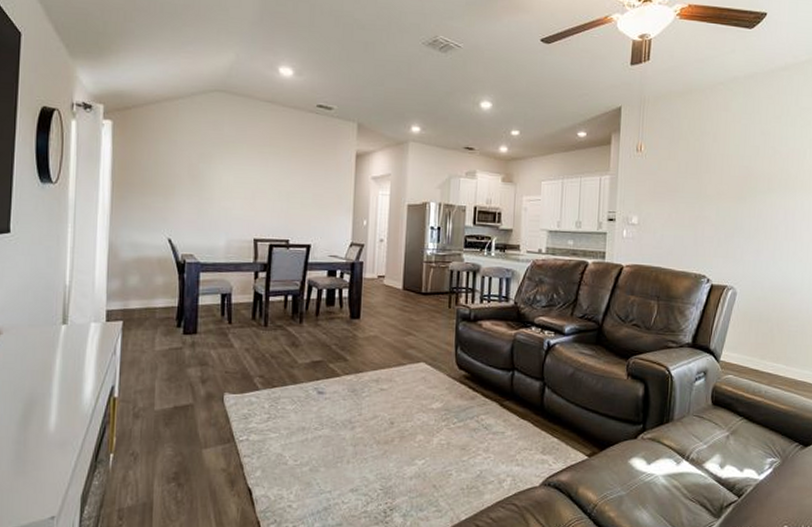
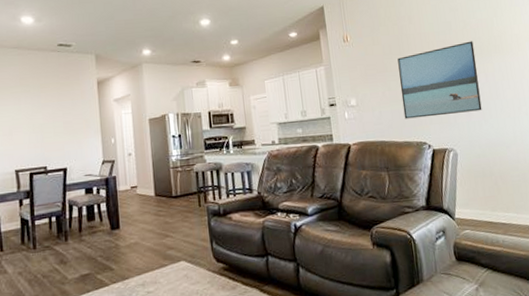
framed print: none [687,171,779,251] -> present [397,41,482,119]

